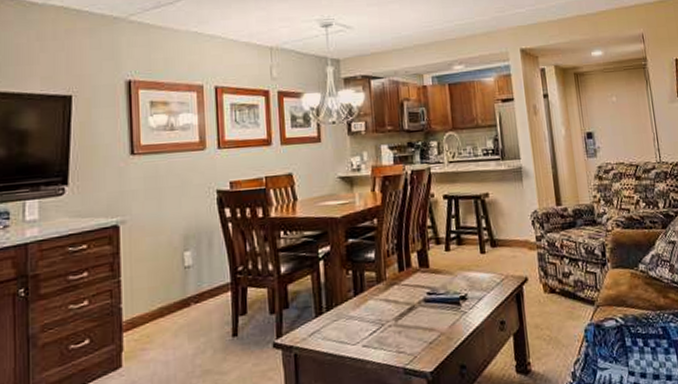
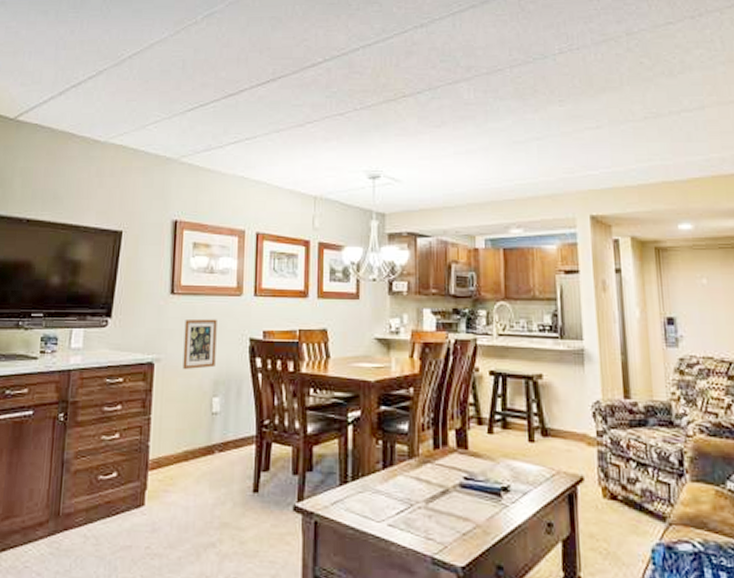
picture frame: none [148,175,184,229] -> present [183,318,217,370]

